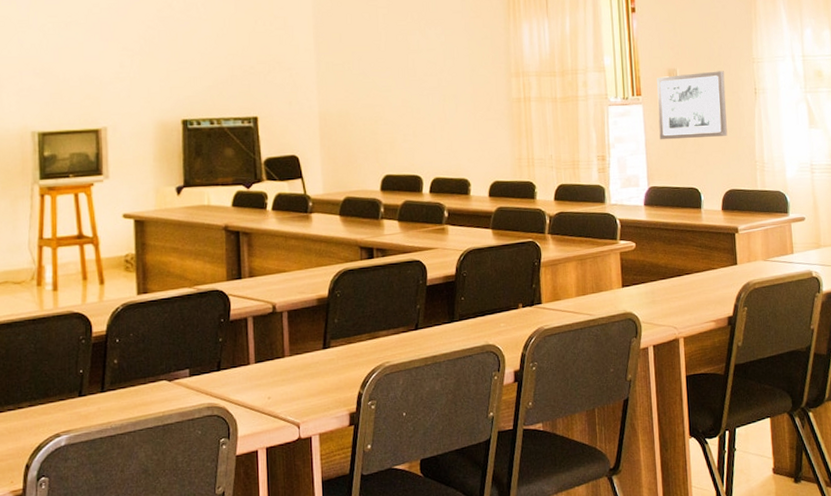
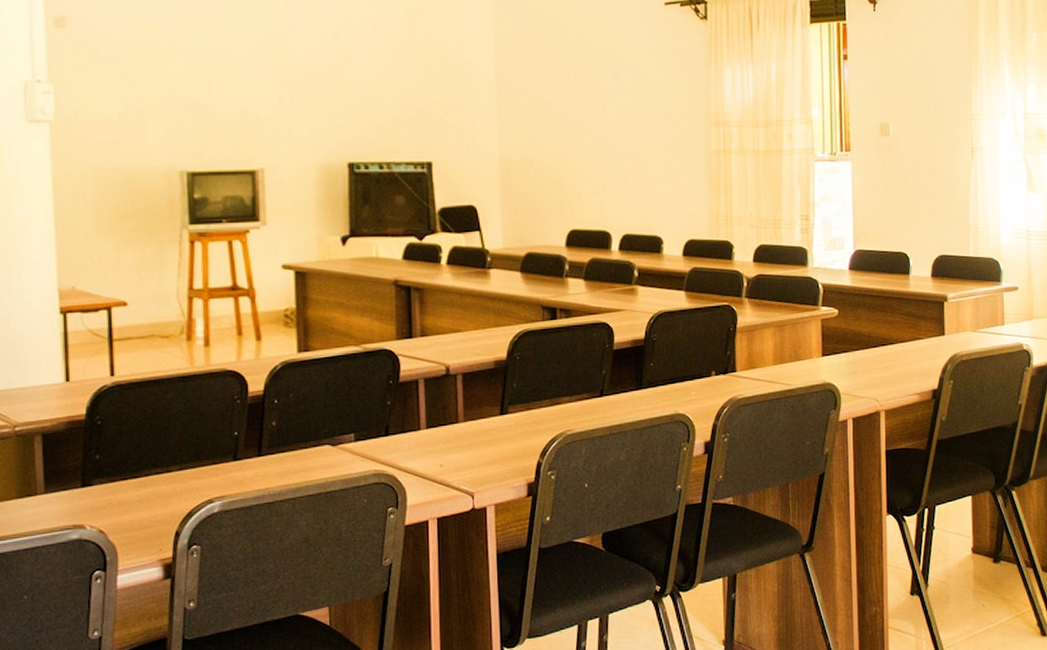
wall art: present [657,71,728,140] -> none [867,127,941,200]

